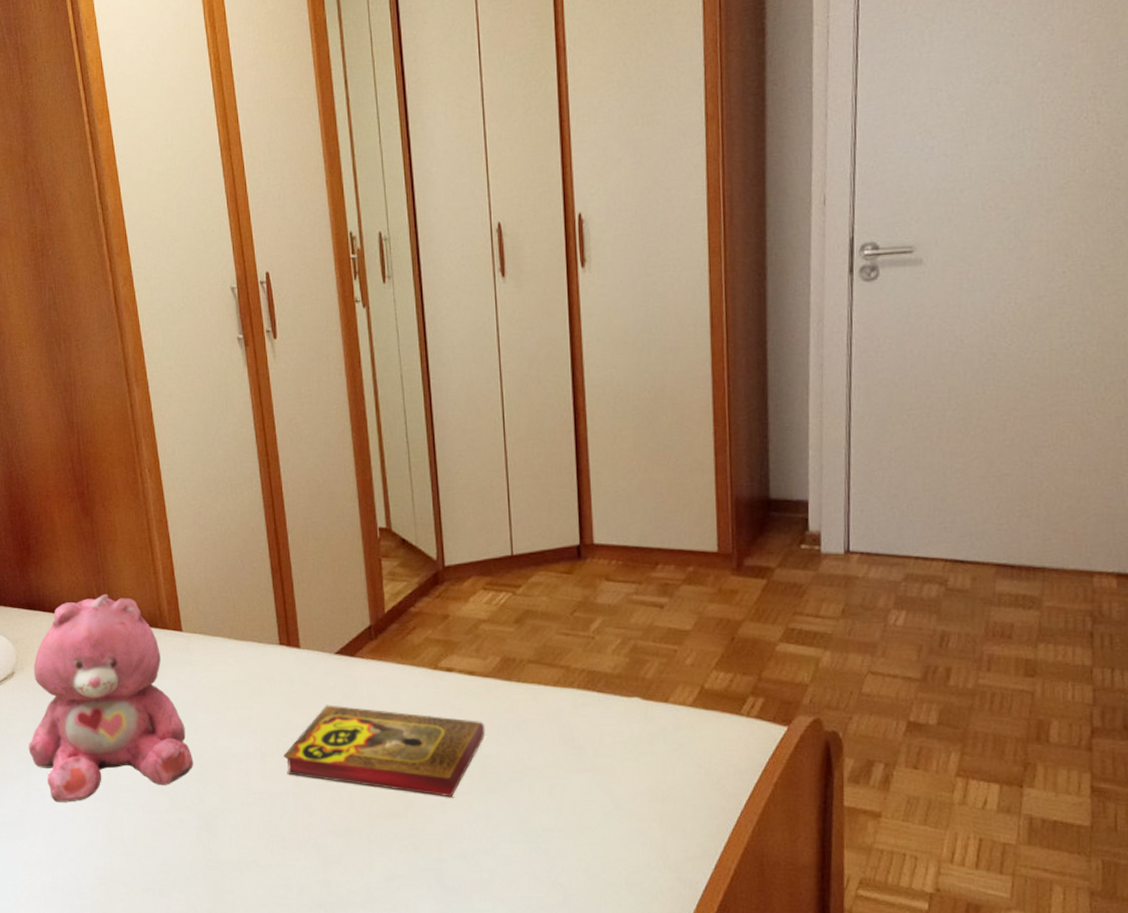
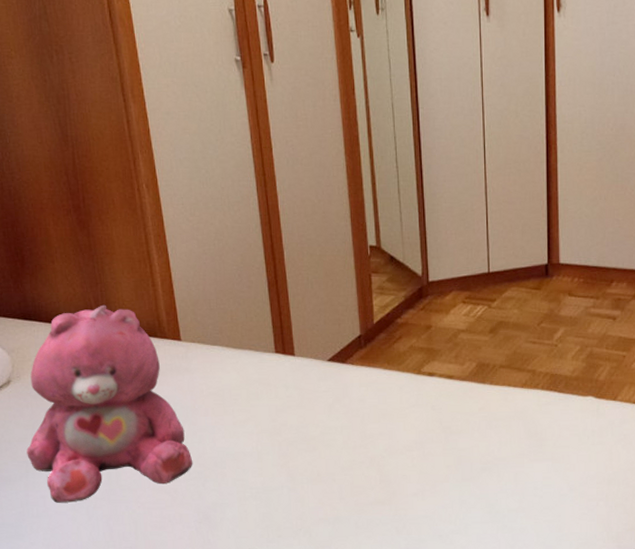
book: present [284,705,486,798] -> none [279,407,462,486]

